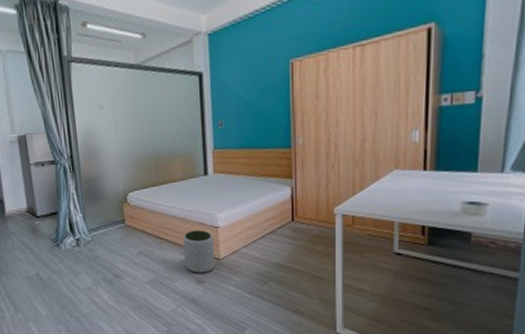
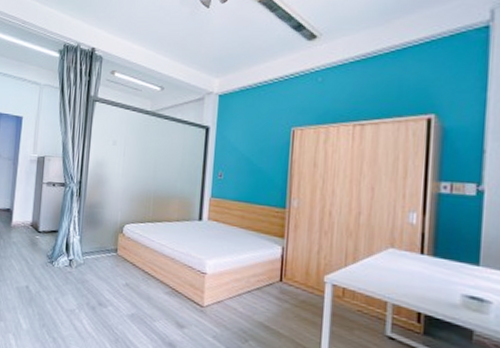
plant pot: present [182,230,215,273] -> none [167,272,200,318]

